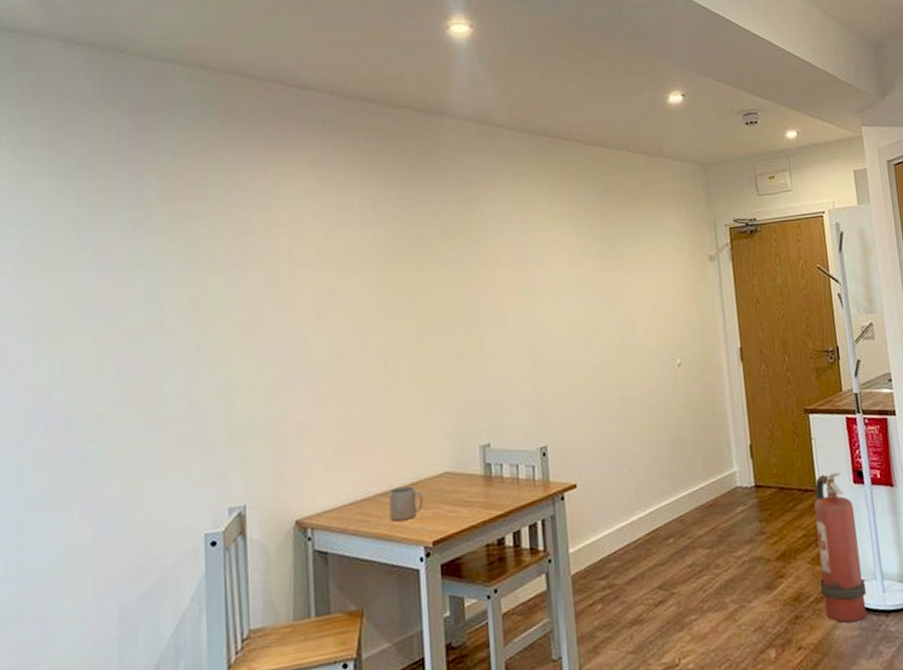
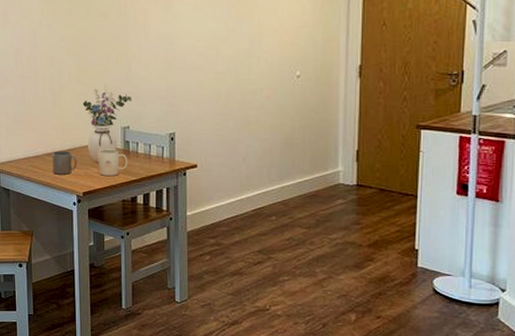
bouquet: none [428,393,492,498] -> present [82,85,133,163]
mug: none [451,476,491,515] -> present [98,149,128,176]
fire extinguisher: present [814,472,867,623] -> none [406,183,453,307]

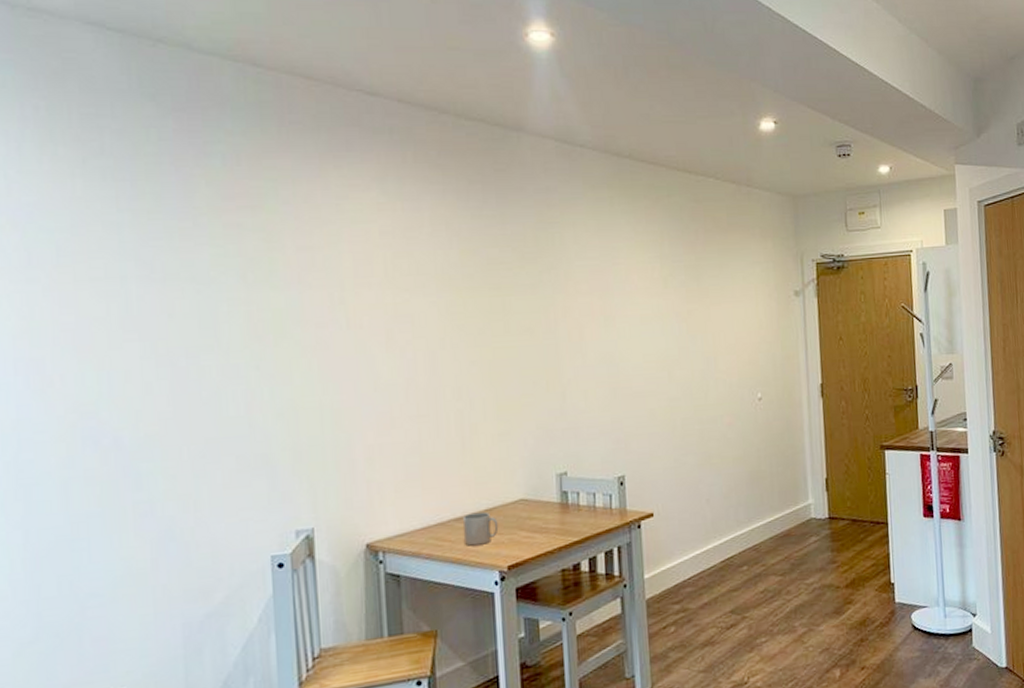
bouquet: present [82,85,133,163] -> none [503,421,570,525]
mug: present [98,149,128,176] -> none [527,503,567,541]

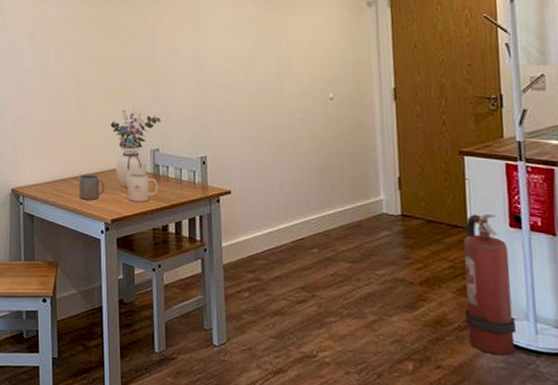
bouquet: none [503,421,570,525] -> present [110,106,162,188]
mug: none [527,503,567,541] -> present [127,173,159,202]
fire extinguisher: none [884,506,929,646] -> present [463,214,517,356]

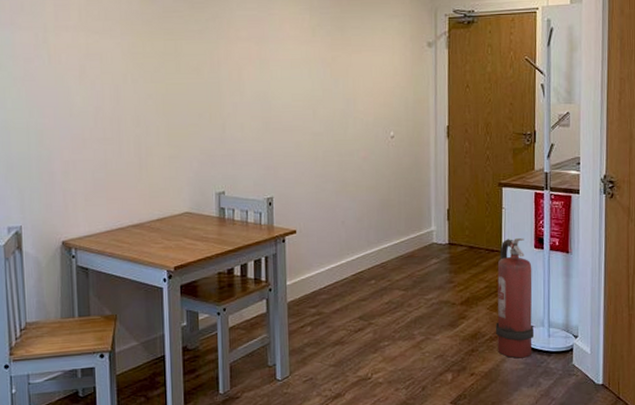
mug: present [78,174,105,200] -> none [138,221,168,248]
bouquet: present [110,106,162,188] -> none [173,147,228,233]
mug: present [127,173,159,202] -> none [191,217,224,247]

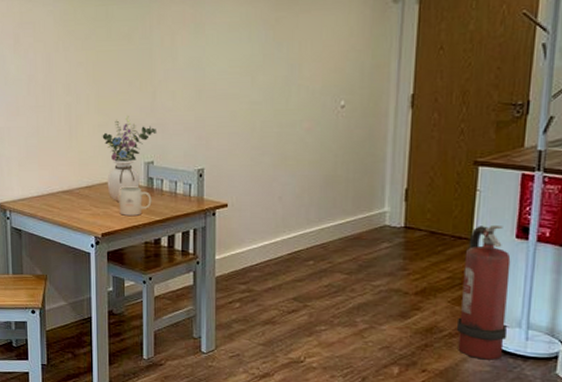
bouquet: none [173,147,228,233] -> present [102,116,158,202]
mug: none [191,217,224,247] -> present [119,186,152,216]

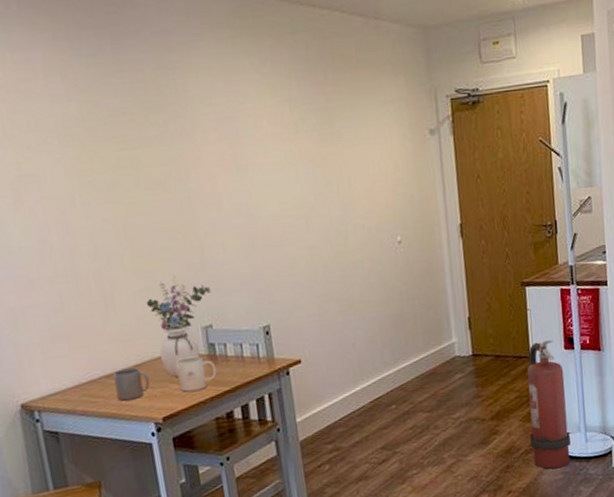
mug: none [68,188,96,214] -> present [112,367,150,401]

